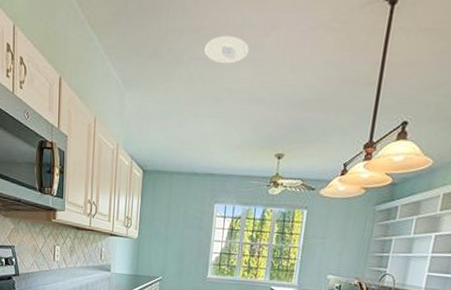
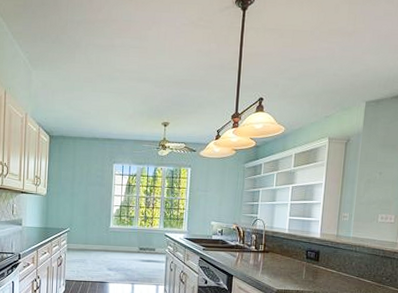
recessed light: present [204,35,250,64] -> none [99,27,136,50]

